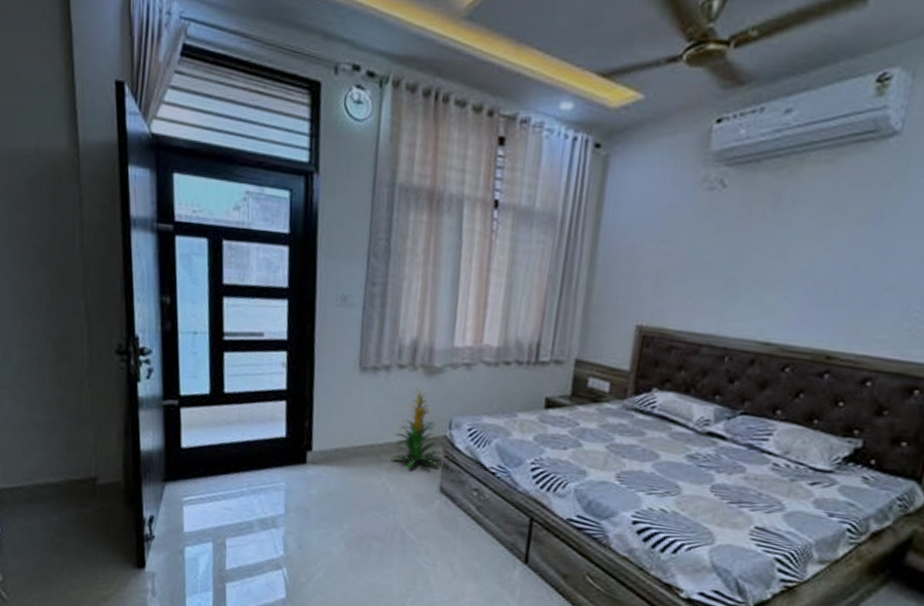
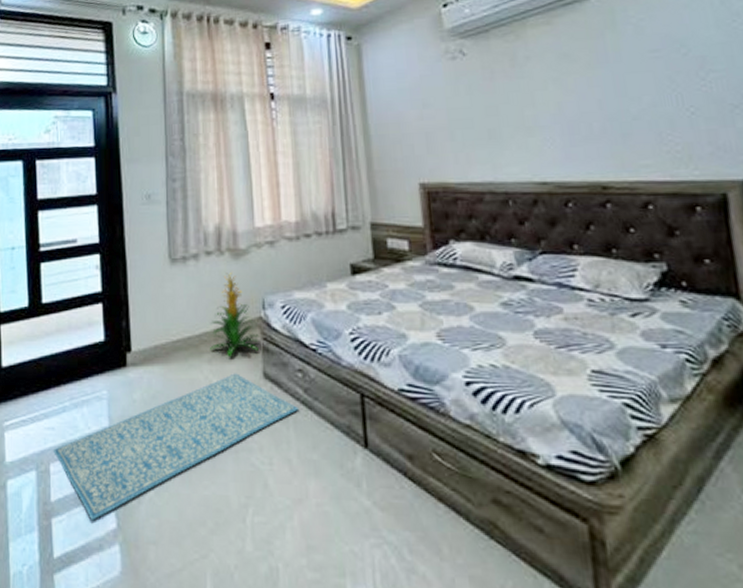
rug: none [230,484,470,590] -> present [54,373,300,521]

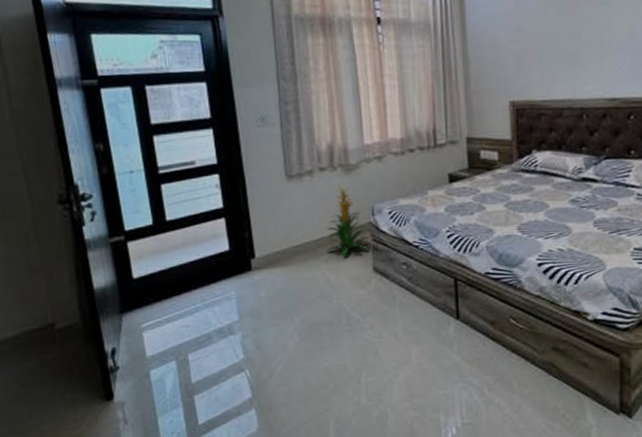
rug: present [54,373,300,521] -> none [190,269,404,394]

